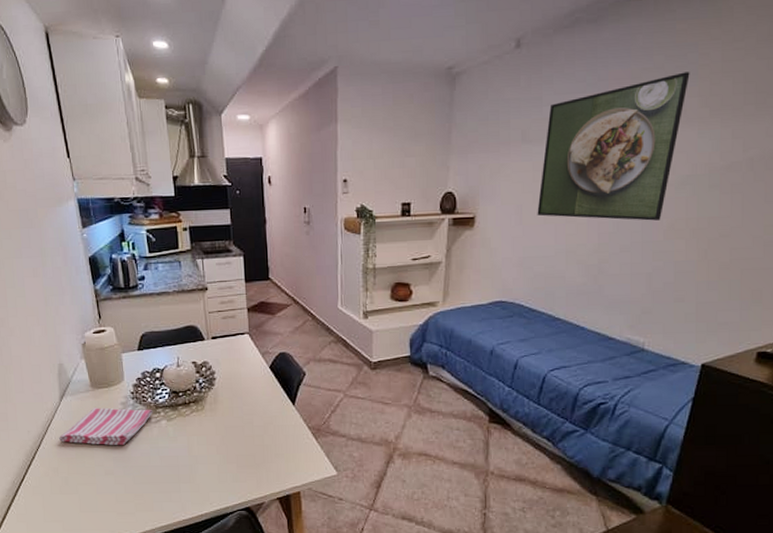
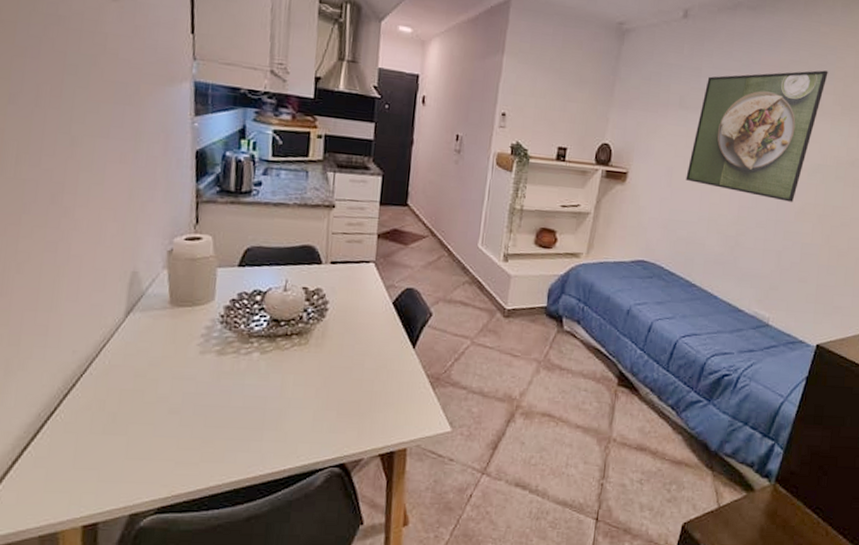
dish towel: present [59,407,153,445] -> none [114,329,245,378]

